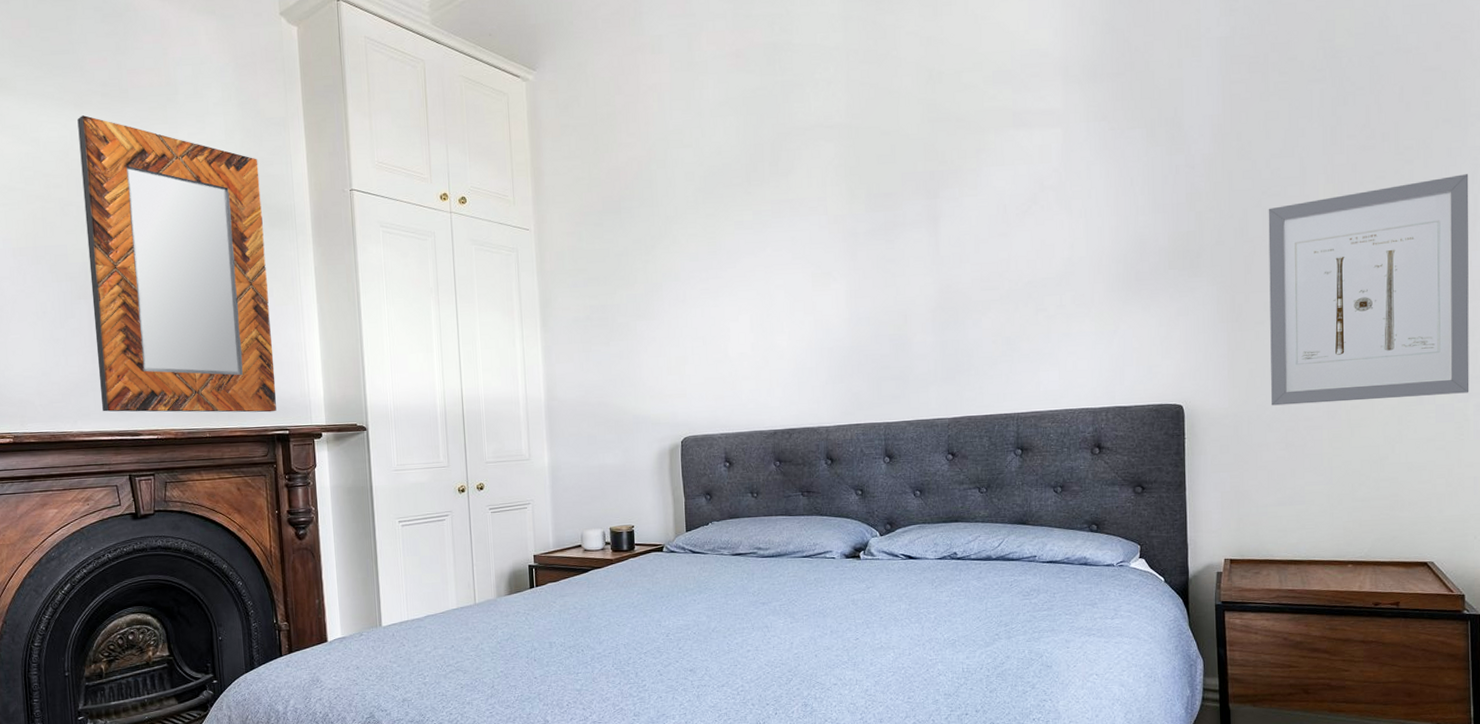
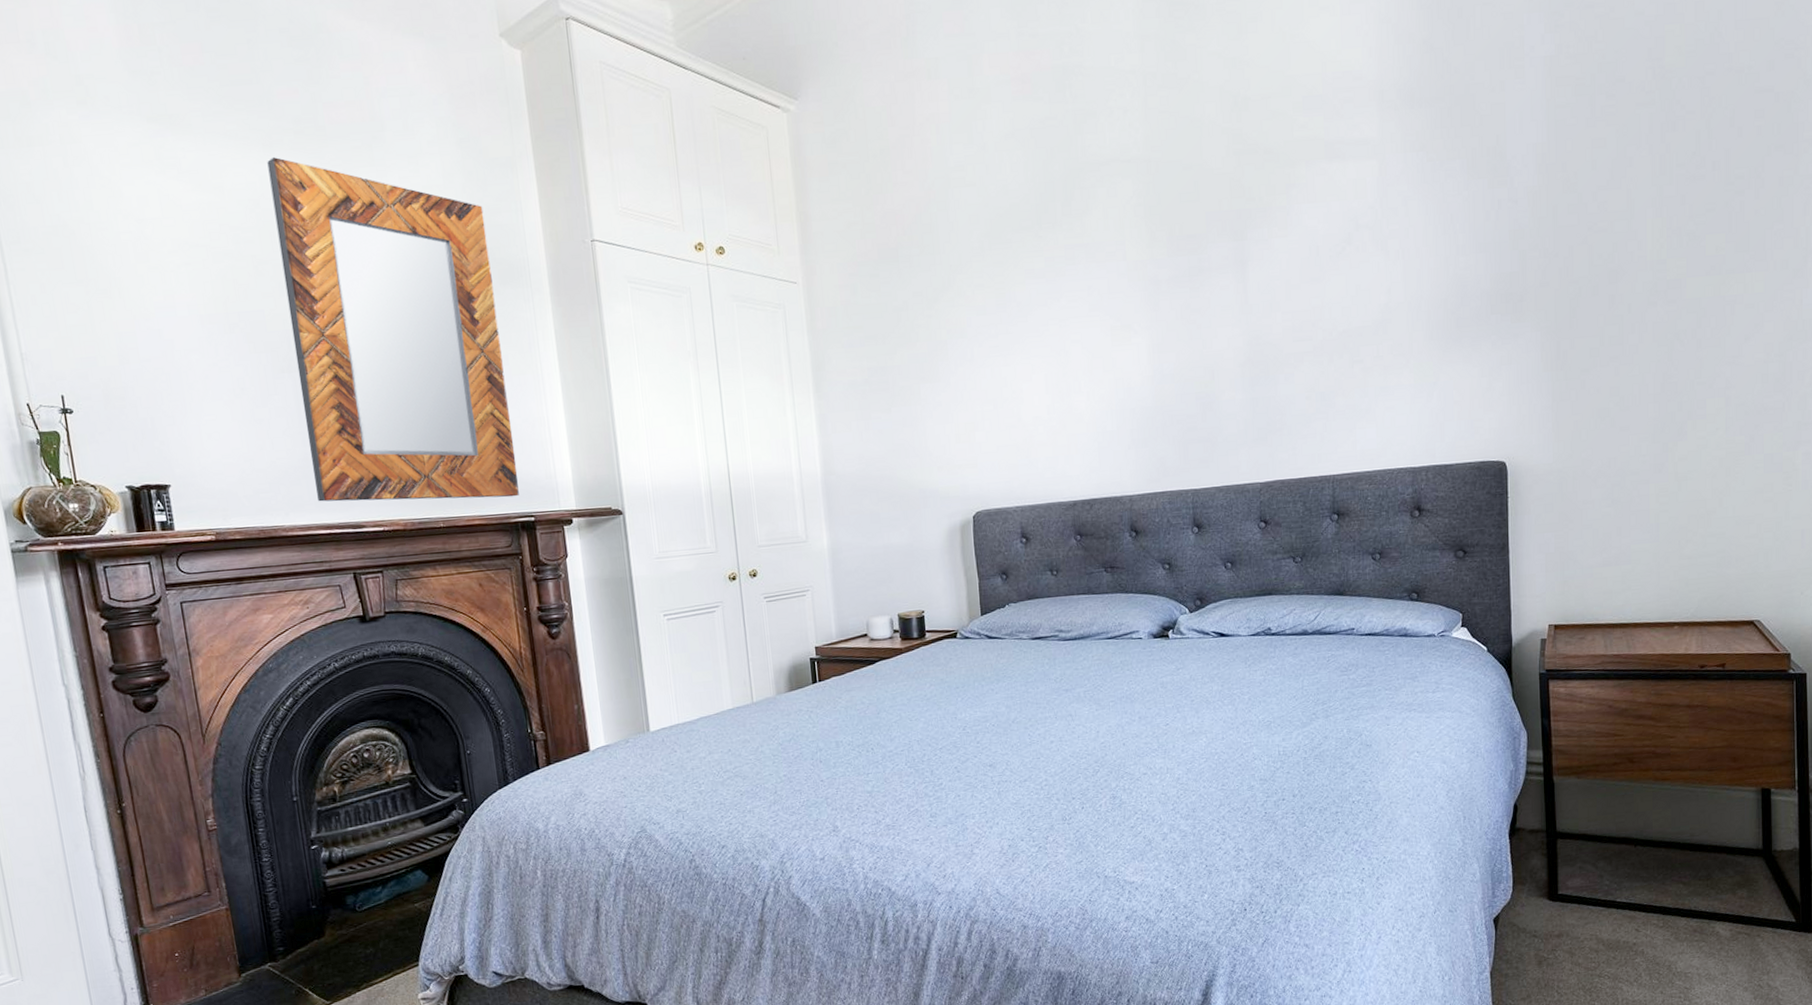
wall art: present [1268,174,1469,406] -> none [1594,205,1801,460]

